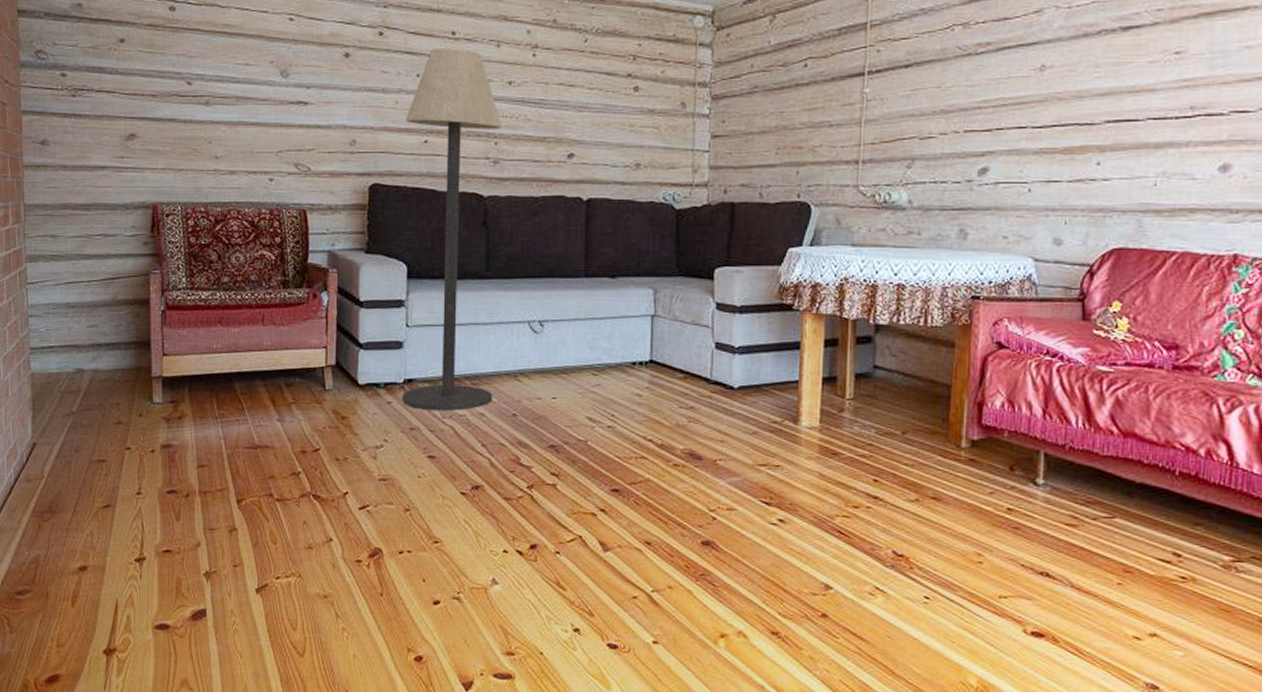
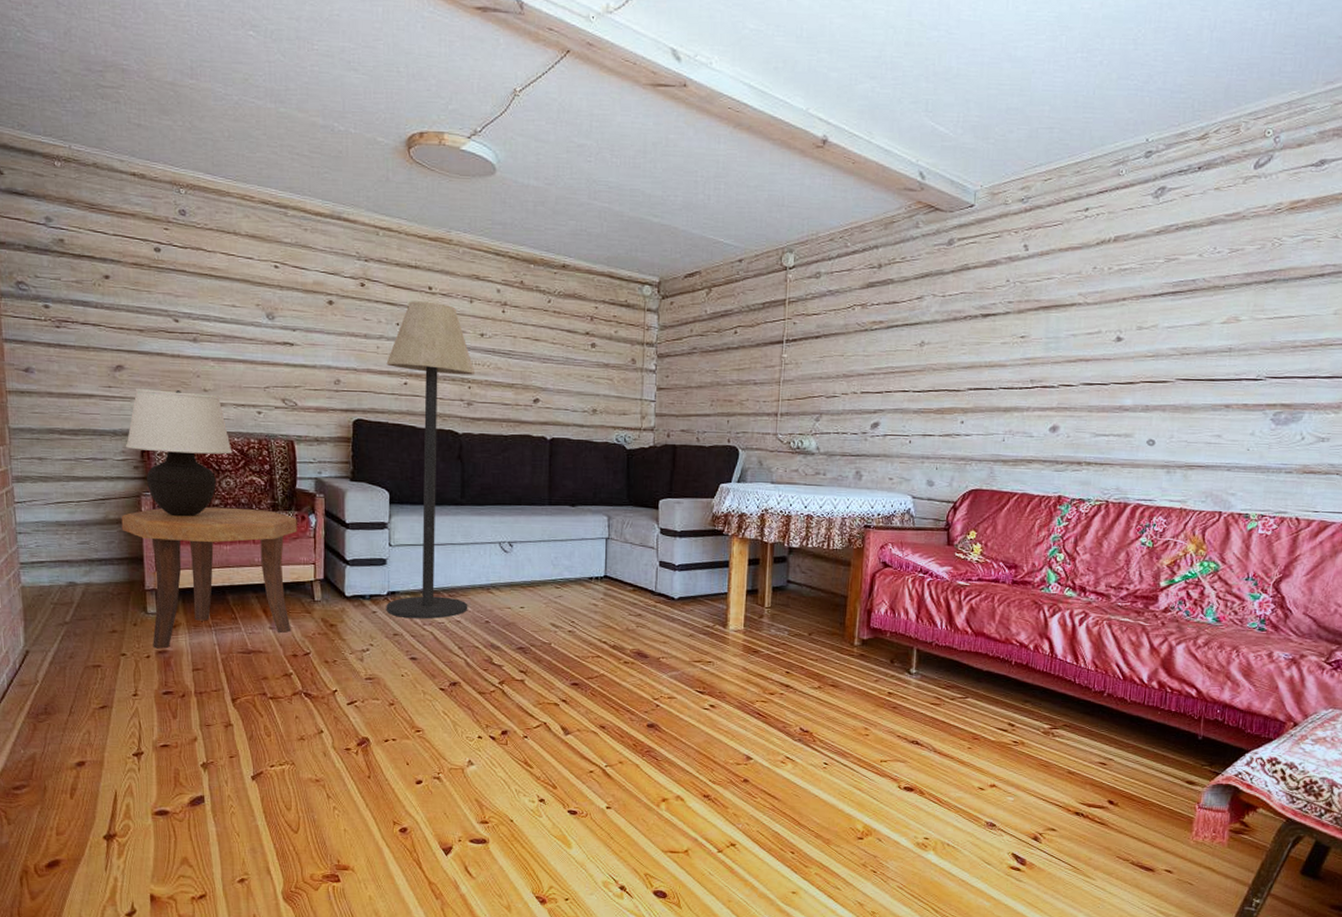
side table: none [130,285,309,442] -> present [121,507,298,649]
table lamp: none [135,158,243,297] -> present [125,389,233,517]

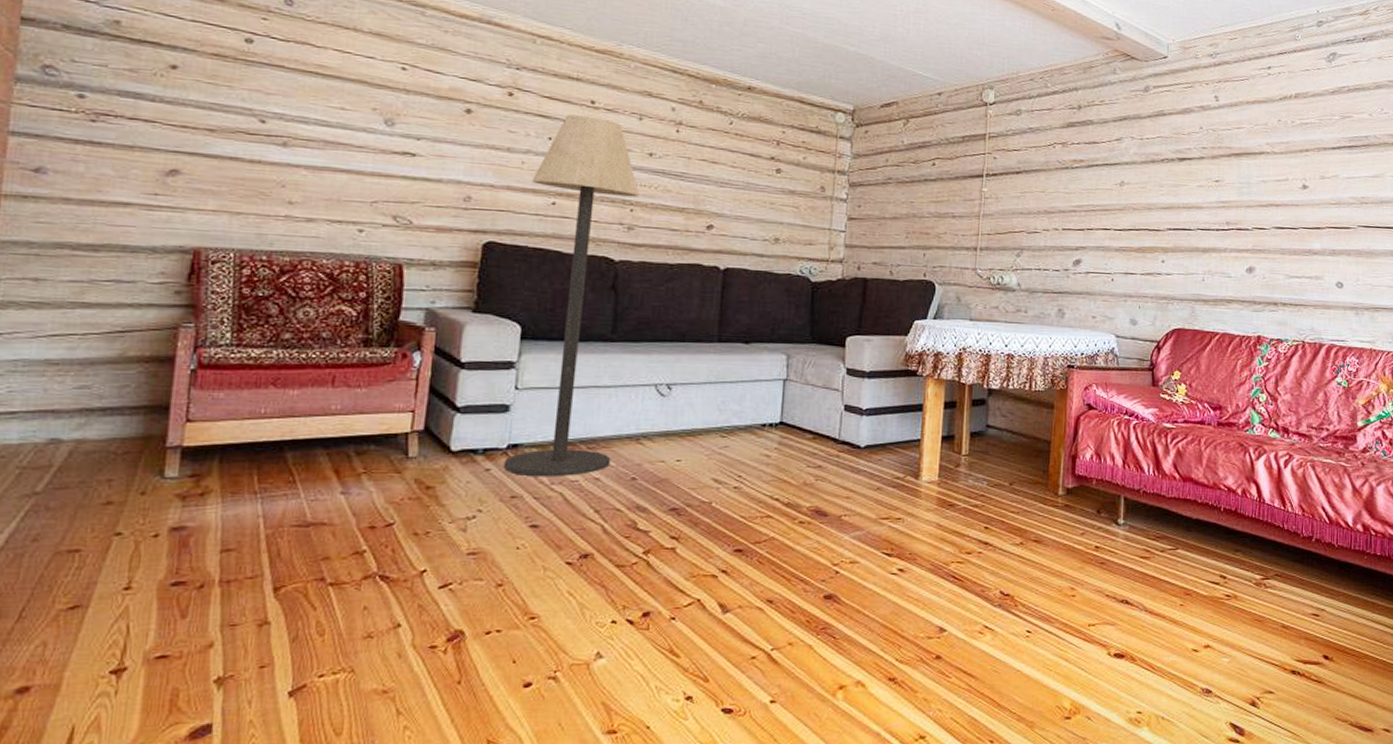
side table: present [121,507,298,649] -> none [144,341,396,524]
table lamp: present [125,389,233,517] -> none [166,198,318,355]

